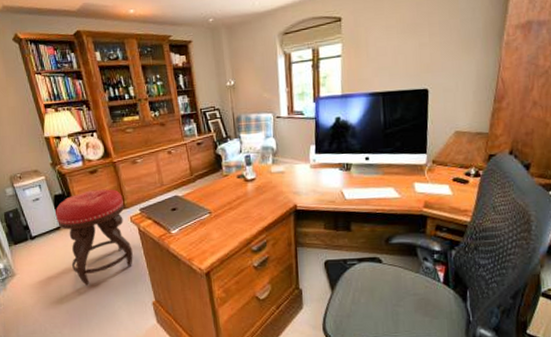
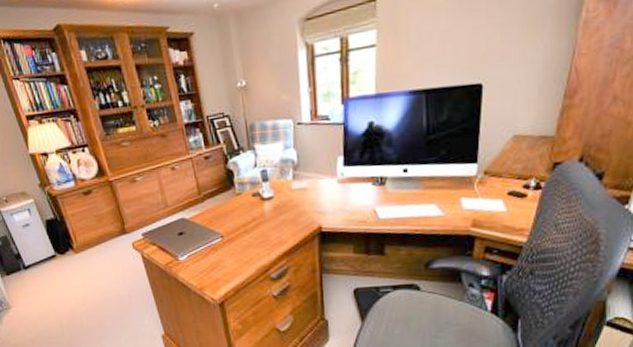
stool: present [55,189,133,286] -> none [48,212,138,318]

